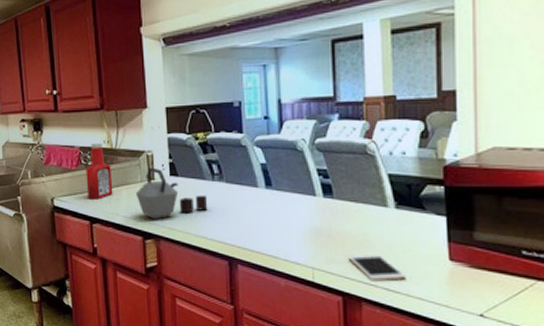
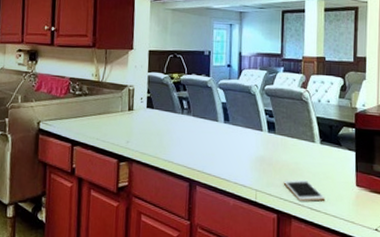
ketchup bottle: present [86,142,113,200] -> none [72,75,96,125]
kettle: present [135,167,208,219] -> none [115,99,176,144]

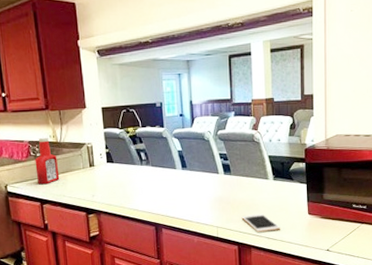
ketchup bottle: none [72,75,96,125] -> present [35,137,60,185]

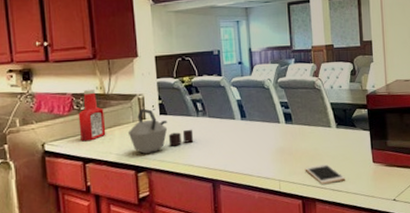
kettle: none [78,156,138,198] -> present [127,108,194,154]

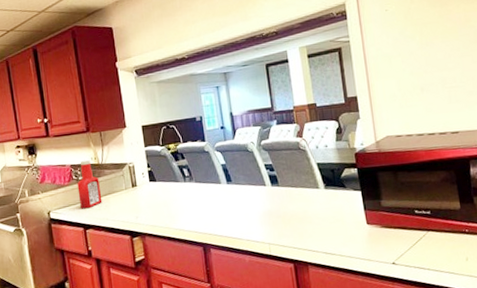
kettle: present [127,108,194,154] -> none [121,176,183,219]
cell phone: present [305,163,346,184] -> none [294,226,339,247]

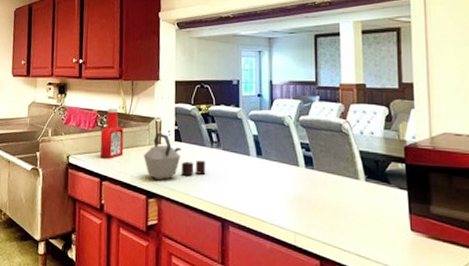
kettle: none [121,176,183,219] -> present [143,132,206,180]

